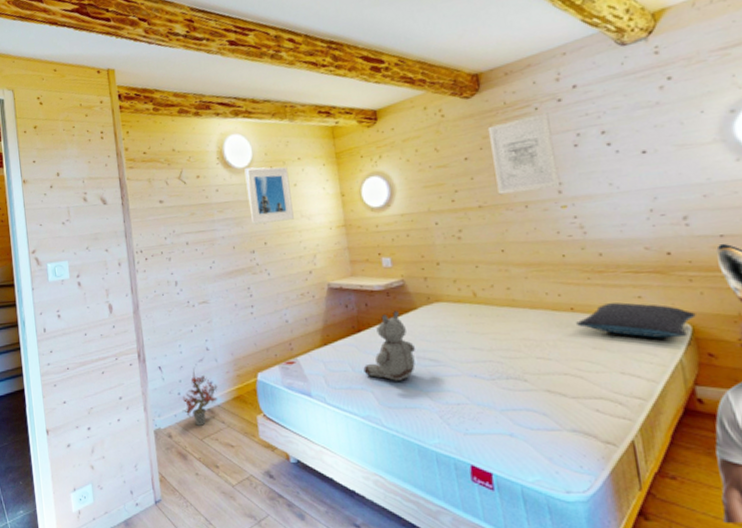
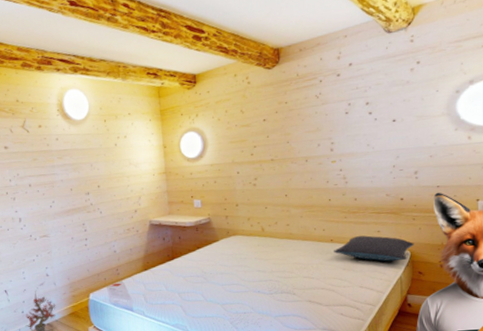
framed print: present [244,167,294,224] -> none [81,120,123,170]
stuffed bear: present [363,309,416,381] -> none [175,241,216,297]
wall art: present [487,113,561,195] -> none [283,85,333,151]

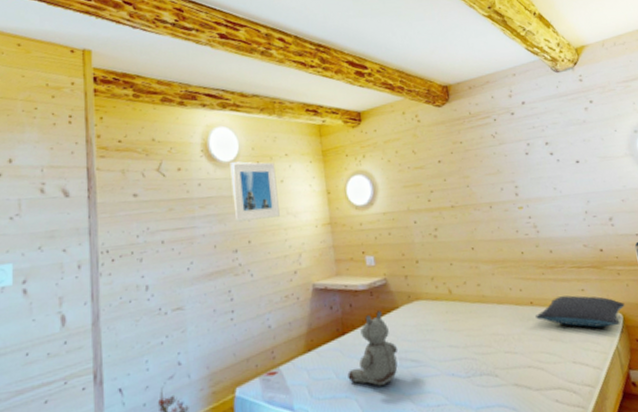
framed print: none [81,120,123,170] -> present [230,161,280,222]
stuffed bear: none [175,241,216,297] -> present [347,309,399,386]

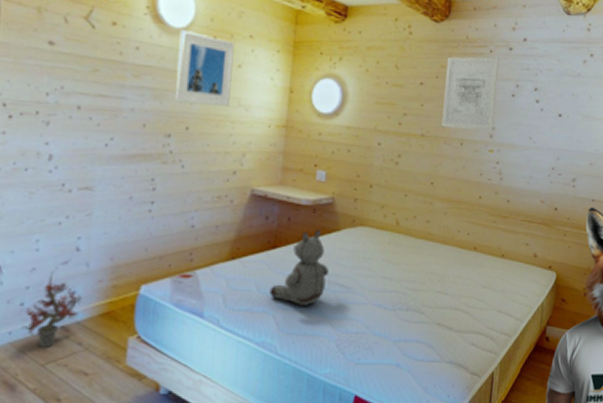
wall art: none [456,124,517,196] -> present [441,56,500,132]
pillow: present [536,295,625,328] -> none [475,247,562,283]

